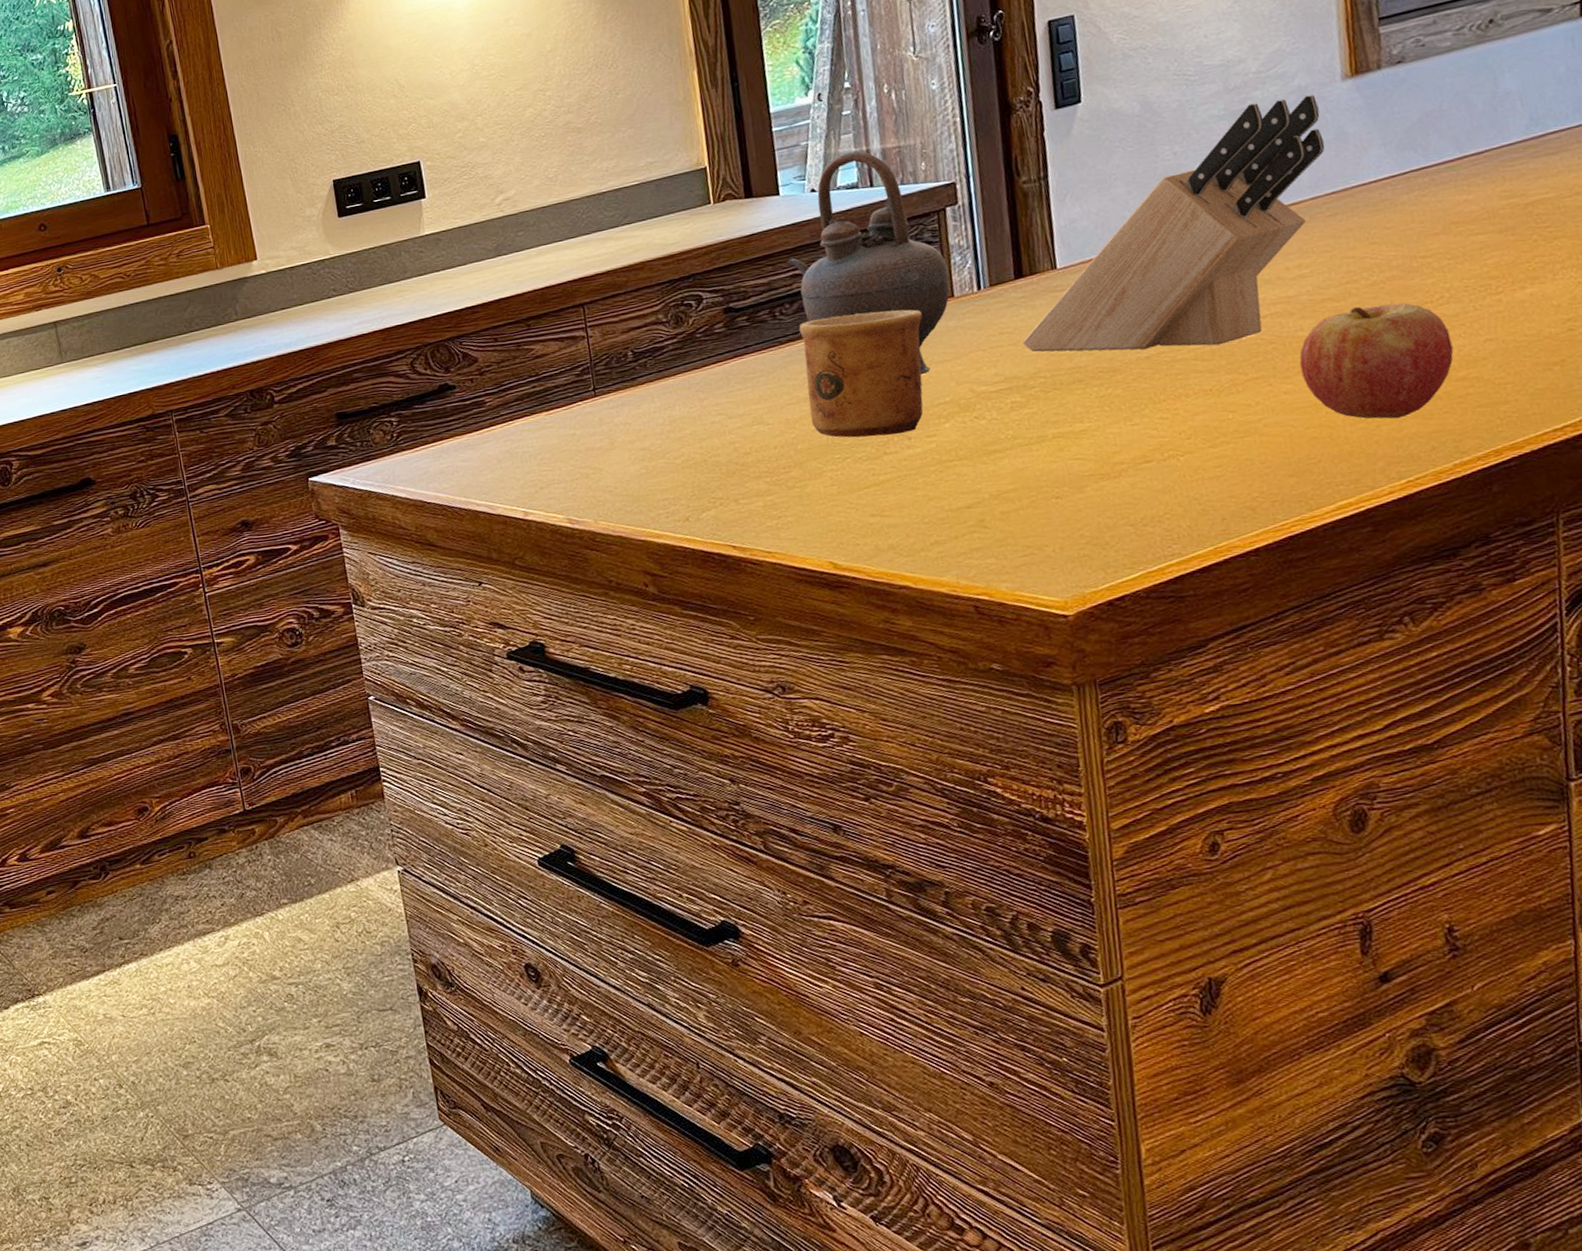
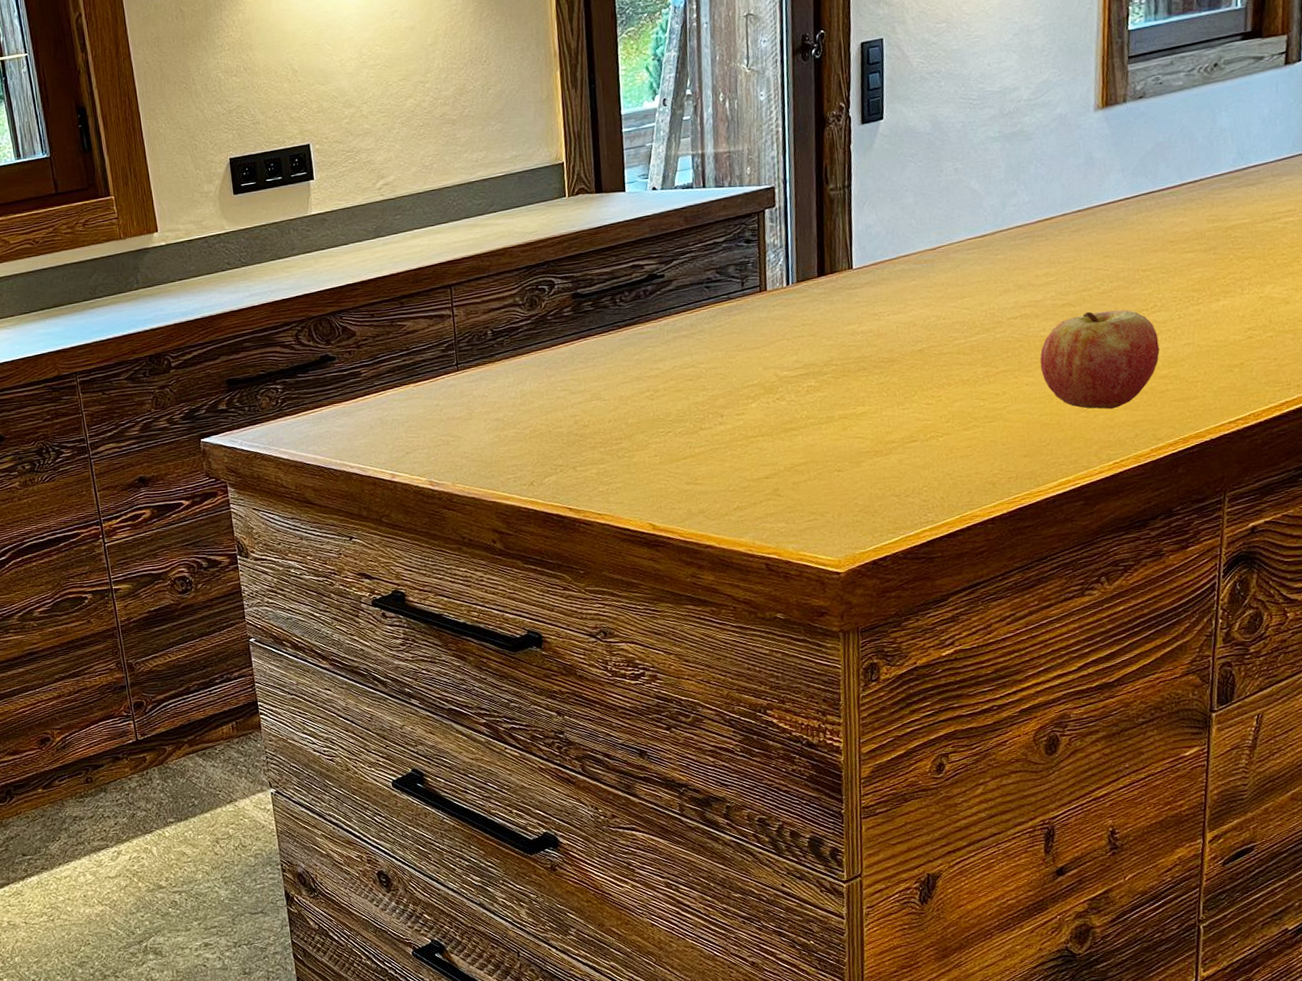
teapot: present [786,151,950,375] -> none [628,153,764,360]
cup: present [799,309,923,438] -> none [635,300,740,414]
knife block: present [1022,95,1325,352] -> none [820,122,1076,344]

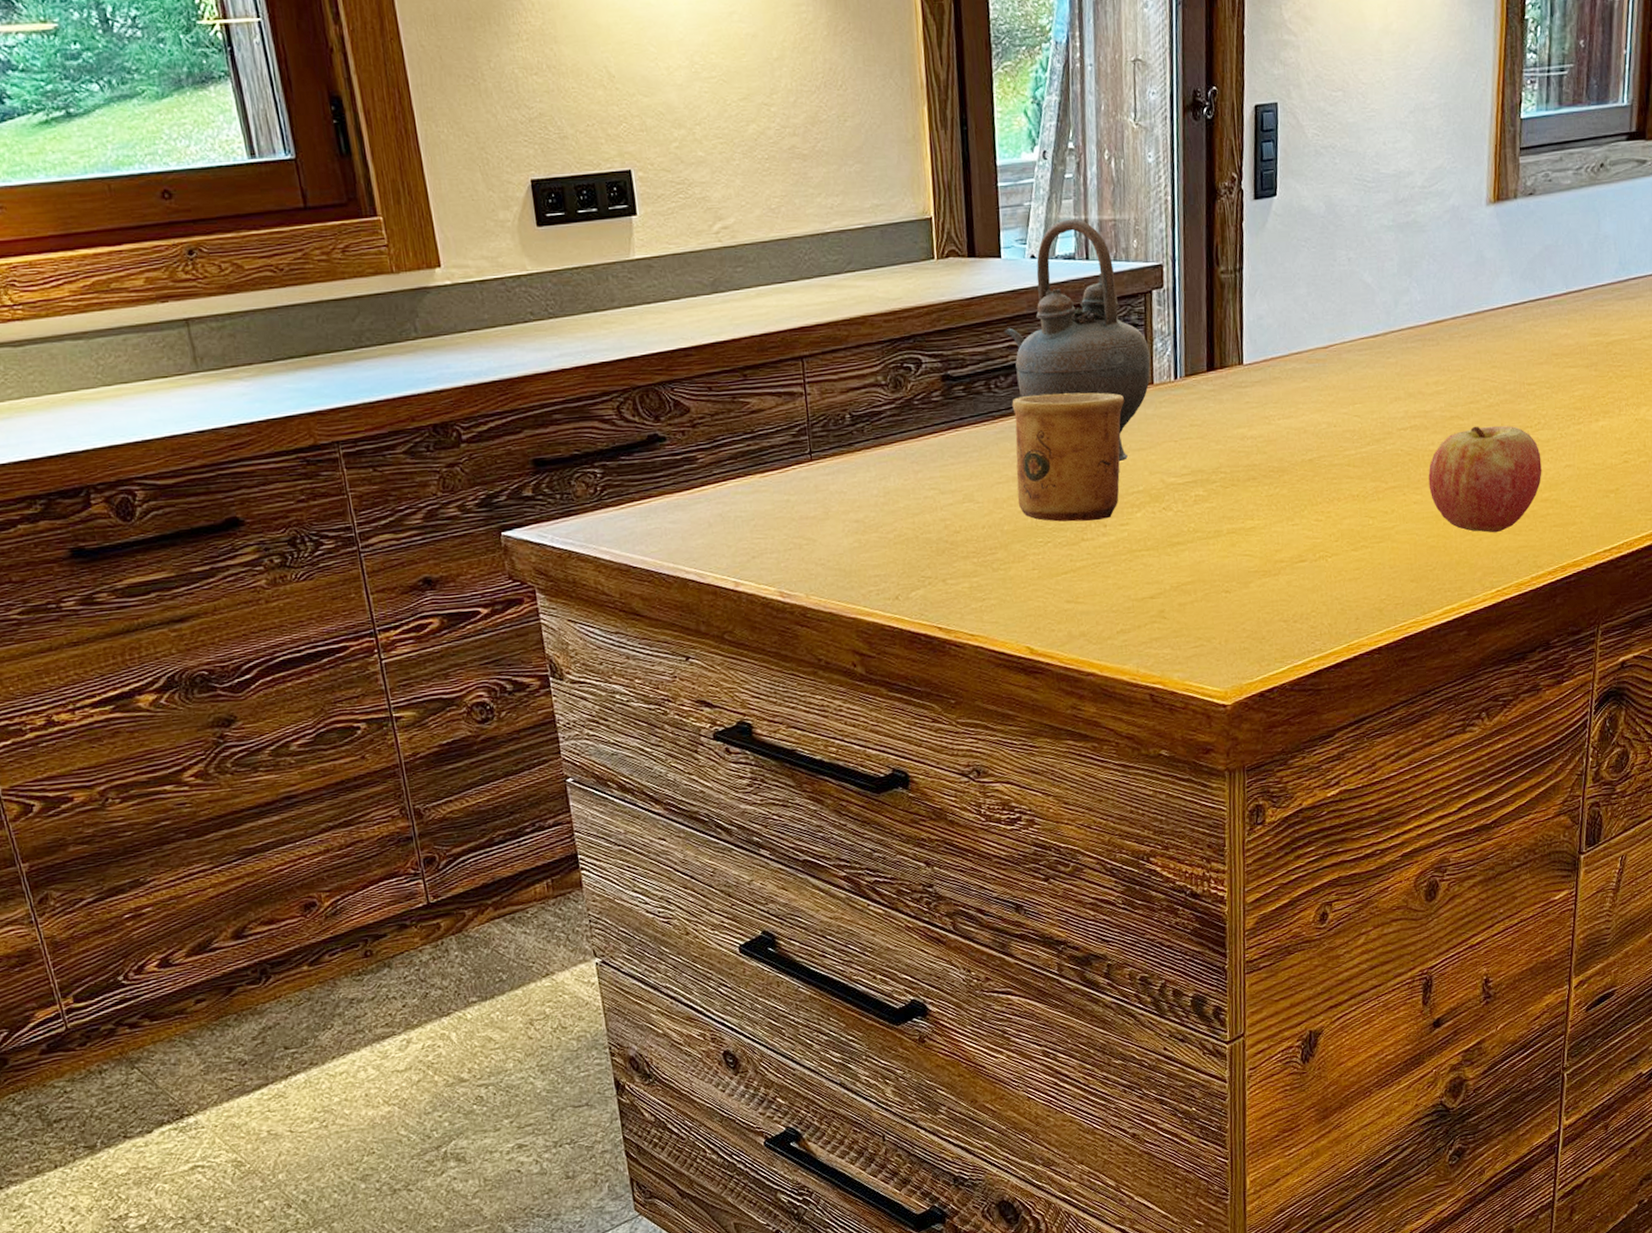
teapot: none [628,153,764,360] -> present [1003,218,1151,462]
cup: none [635,300,740,414] -> present [1012,392,1125,522]

